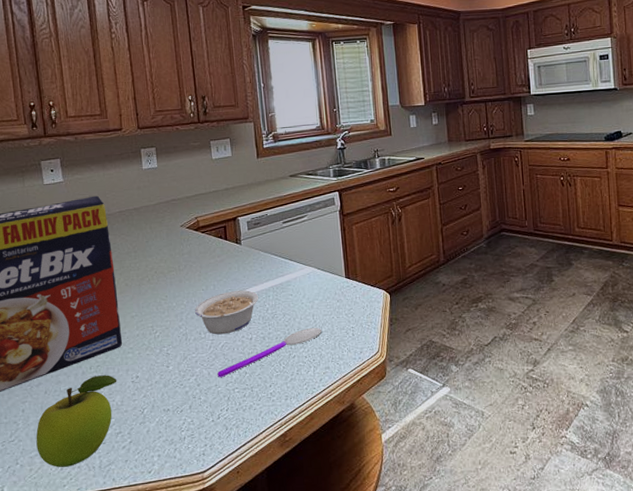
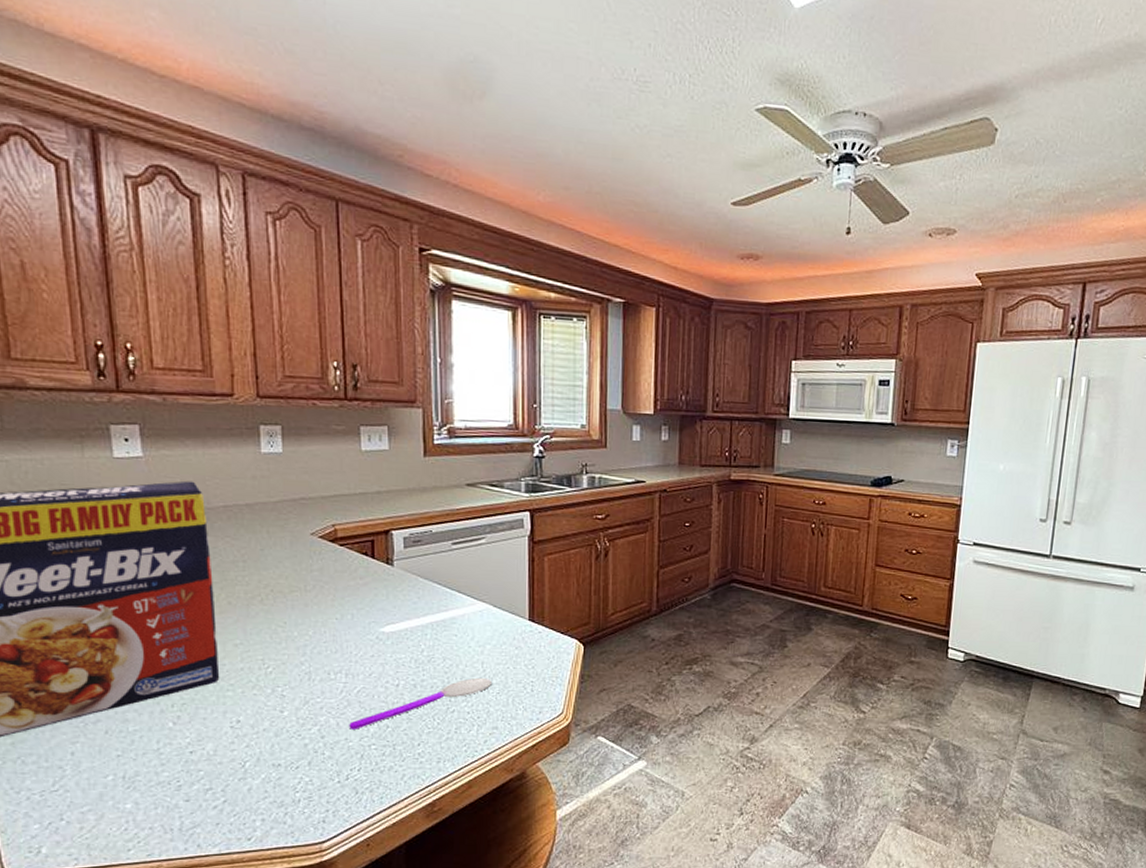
fruit: present [36,375,117,468] -> none [90,716,210,828]
legume: present [195,290,259,335] -> none [324,624,413,677]

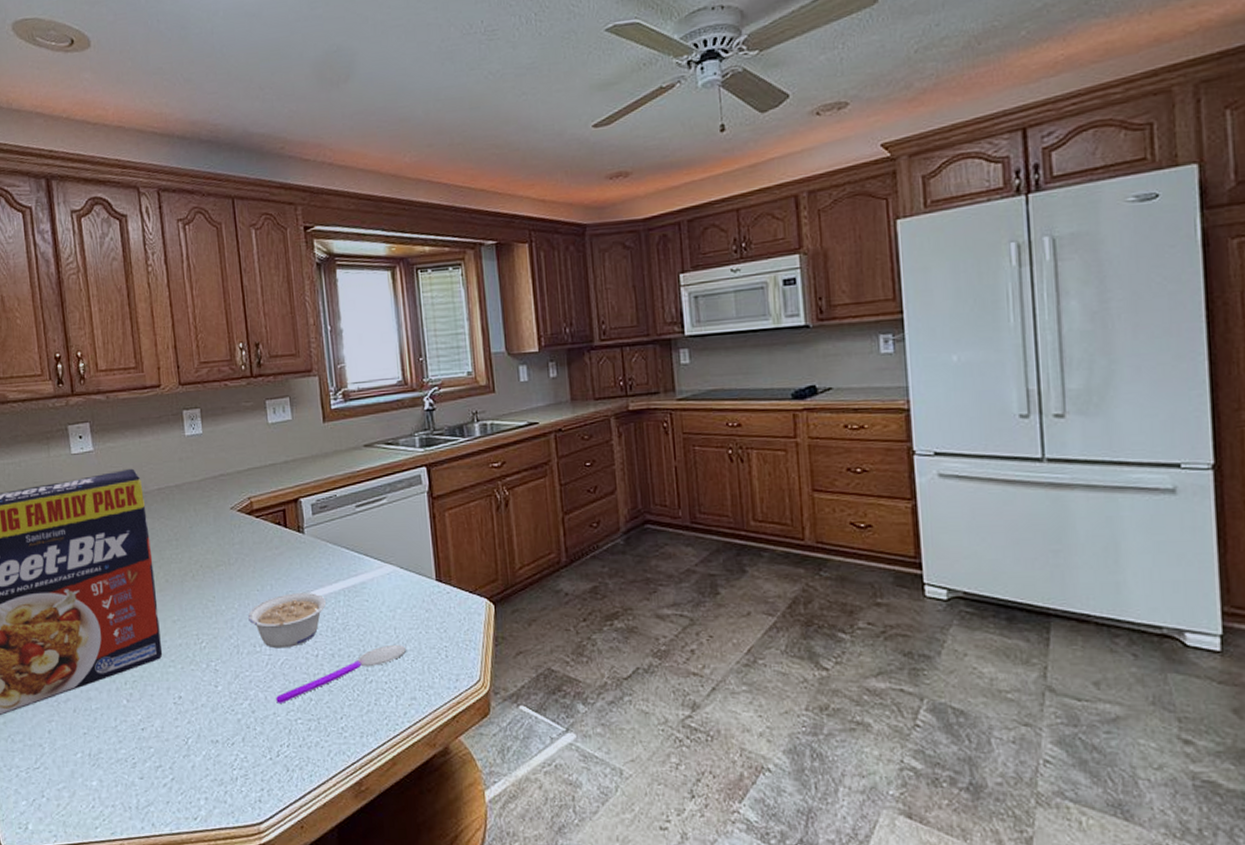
legume: none [324,624,413,677] -> present [248,593,327,649]

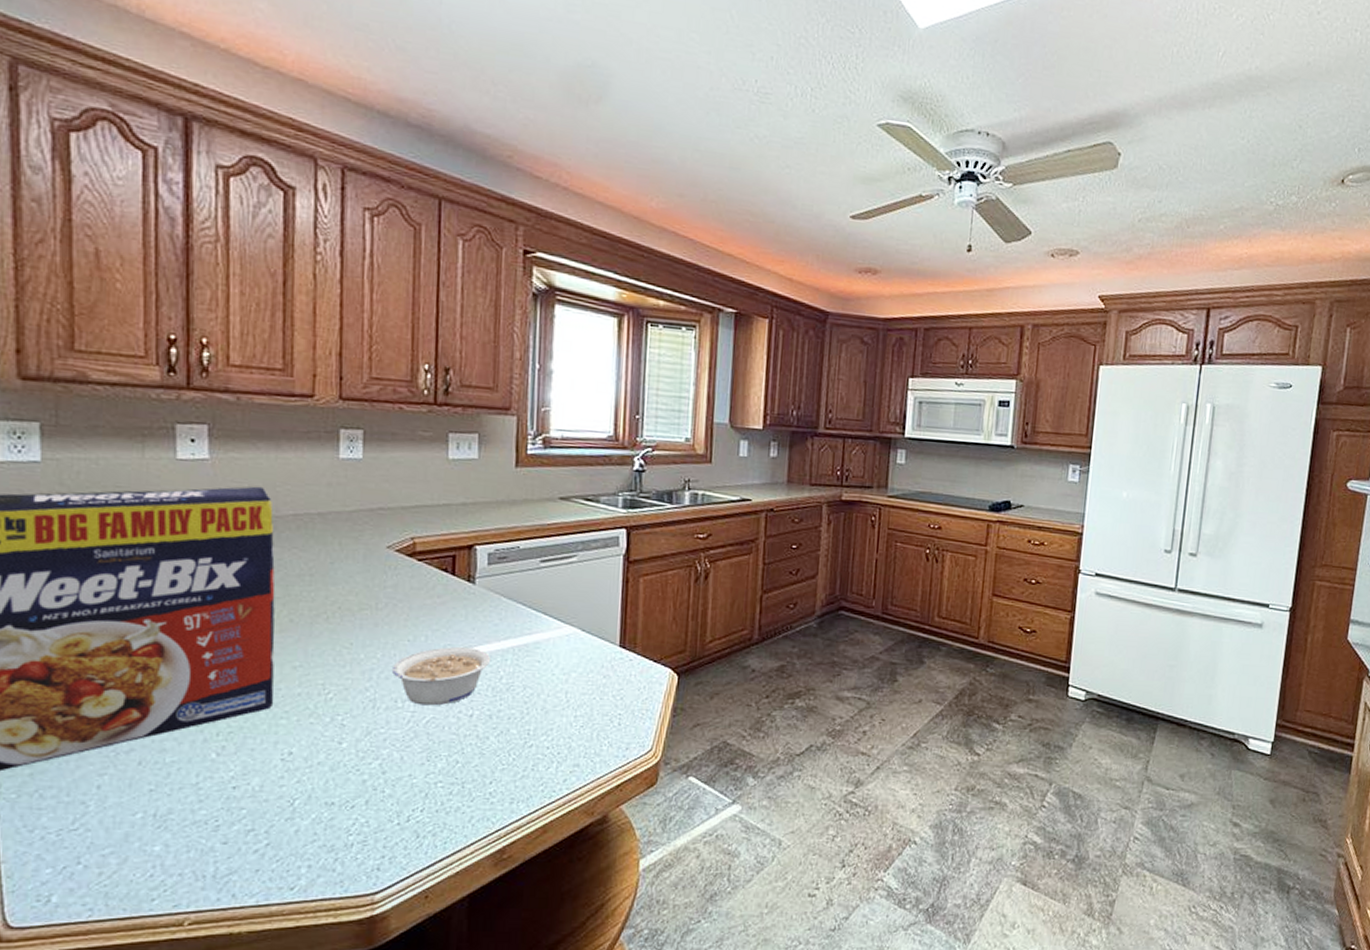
spoon: present [276,644,406,703] -> none [414,708,575,765]

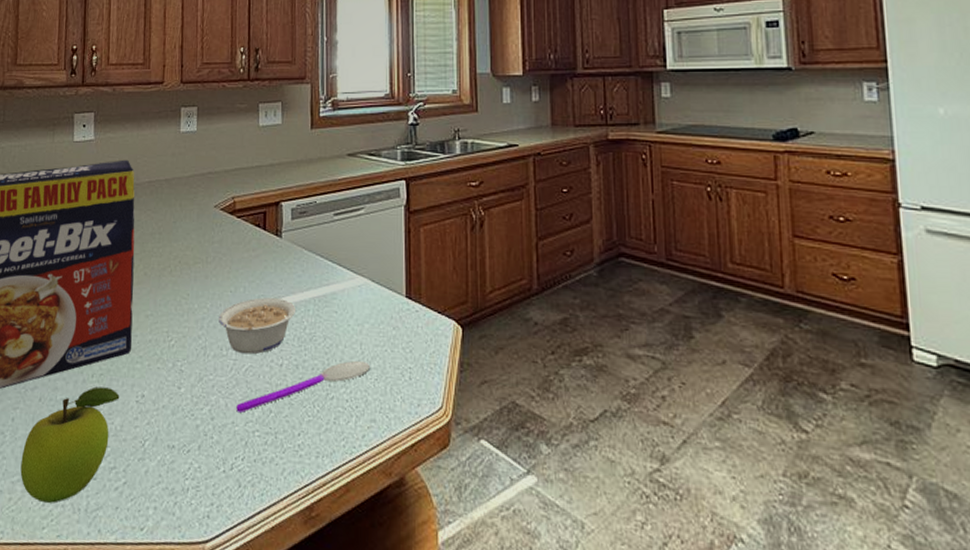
fruit: none [114,746,258,874] -> present [20,386,120,504]
spoon: none [414,708,575,765] -> present [236,360,370,413]

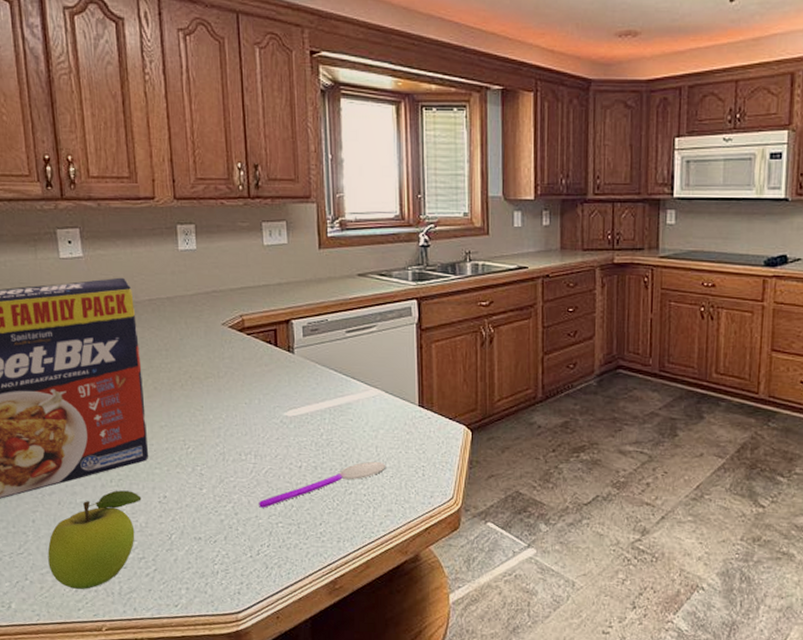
legume: present [219,297,297,355] -> none [235,408,313,459]

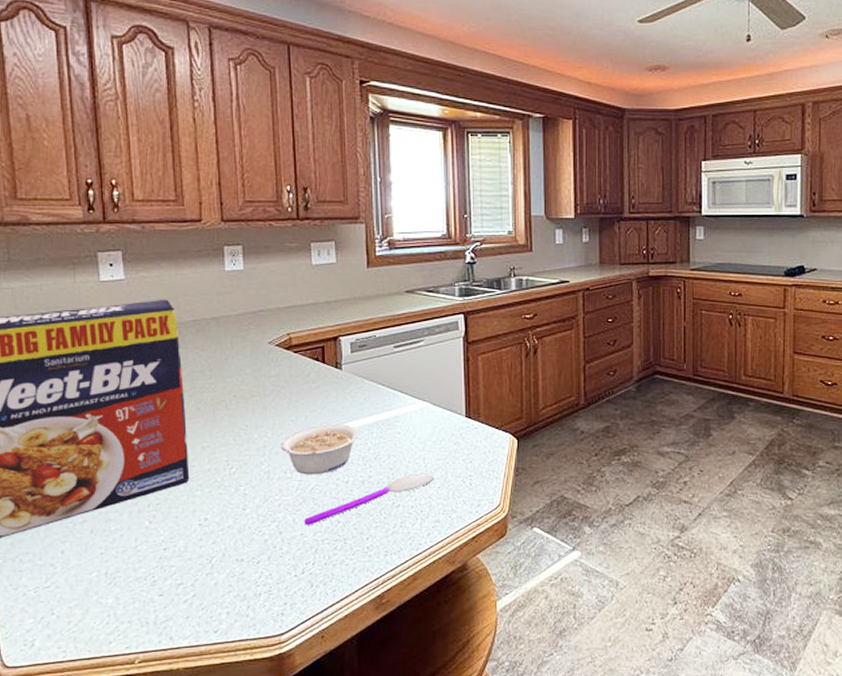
fruit: present [47,490,142,590] -> none [77,515,181,622]
legume: none [235,408,313,459] -> present [281,424,360,475]

